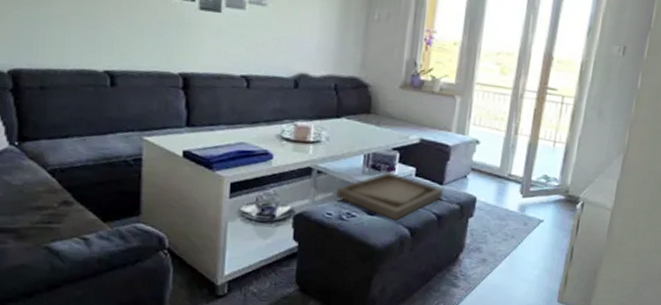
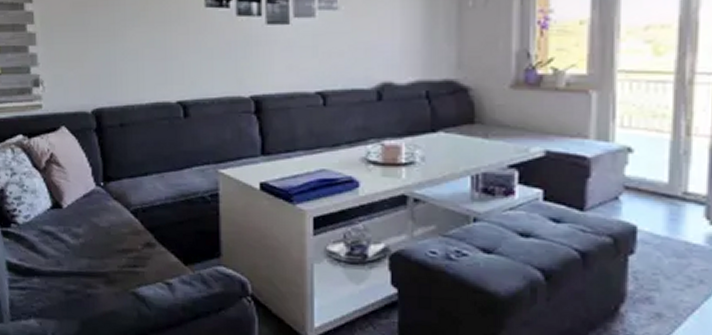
tray: present [336,171,443,221] -> none [440,195,585,261]

